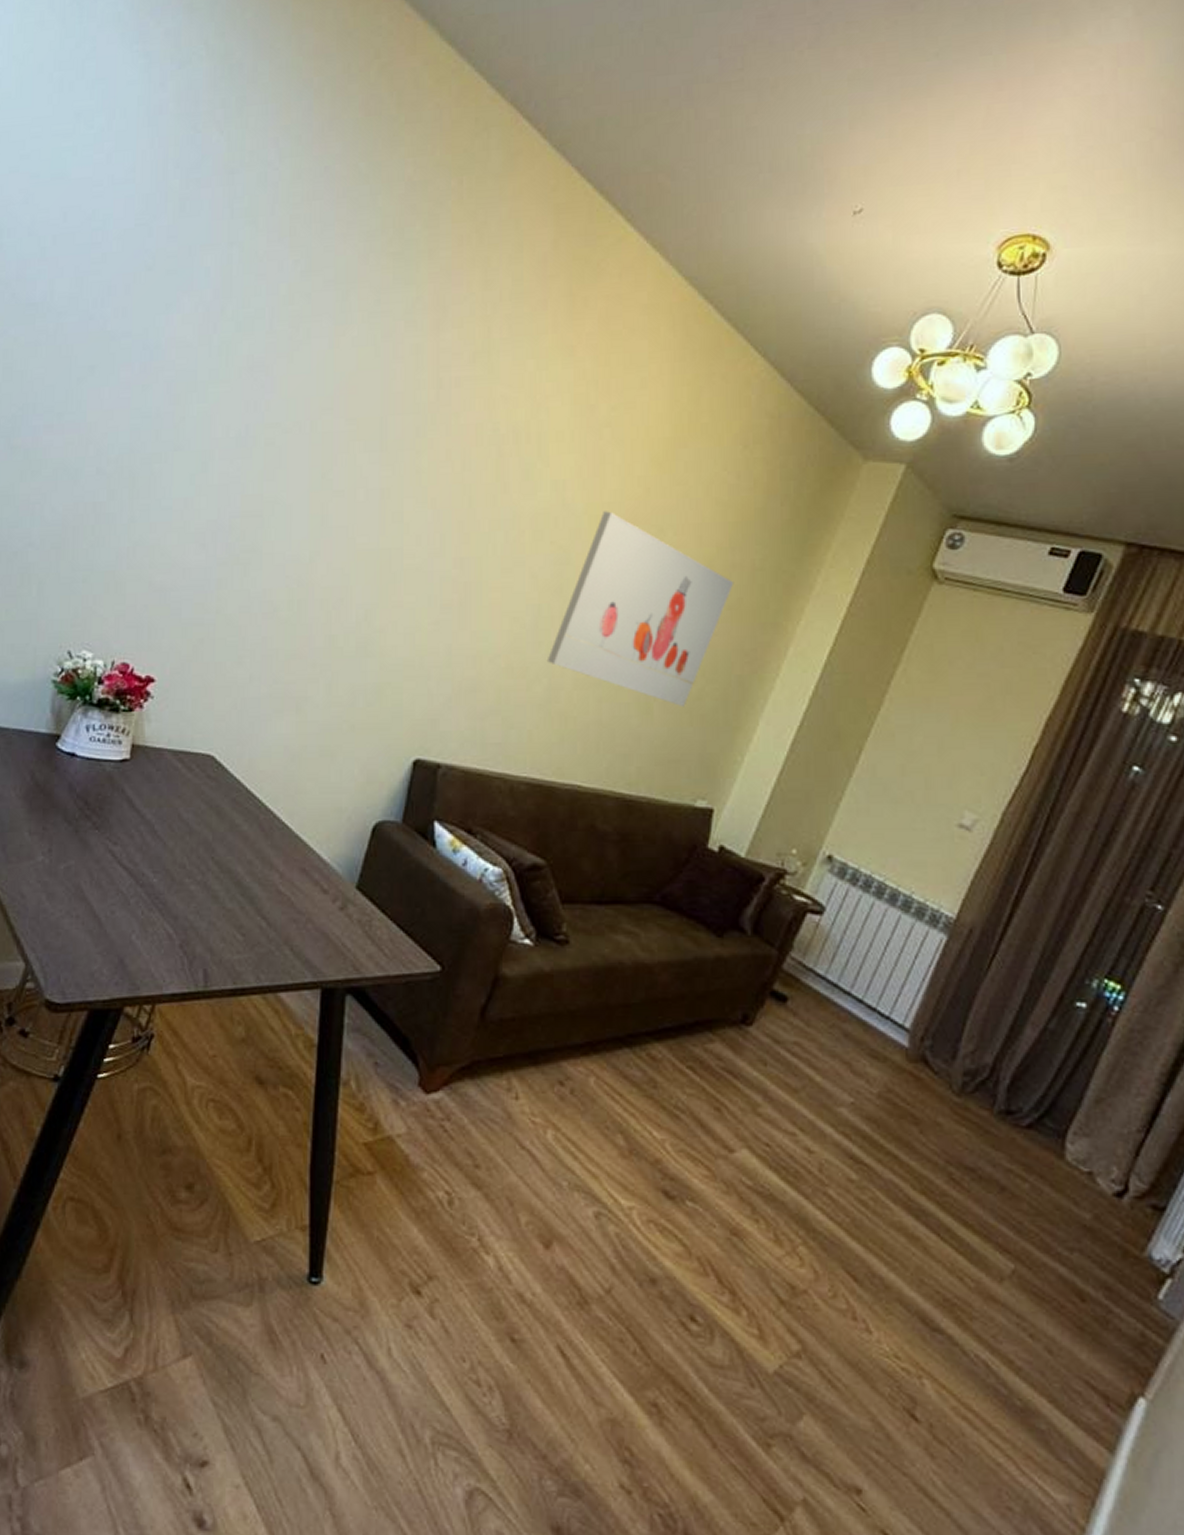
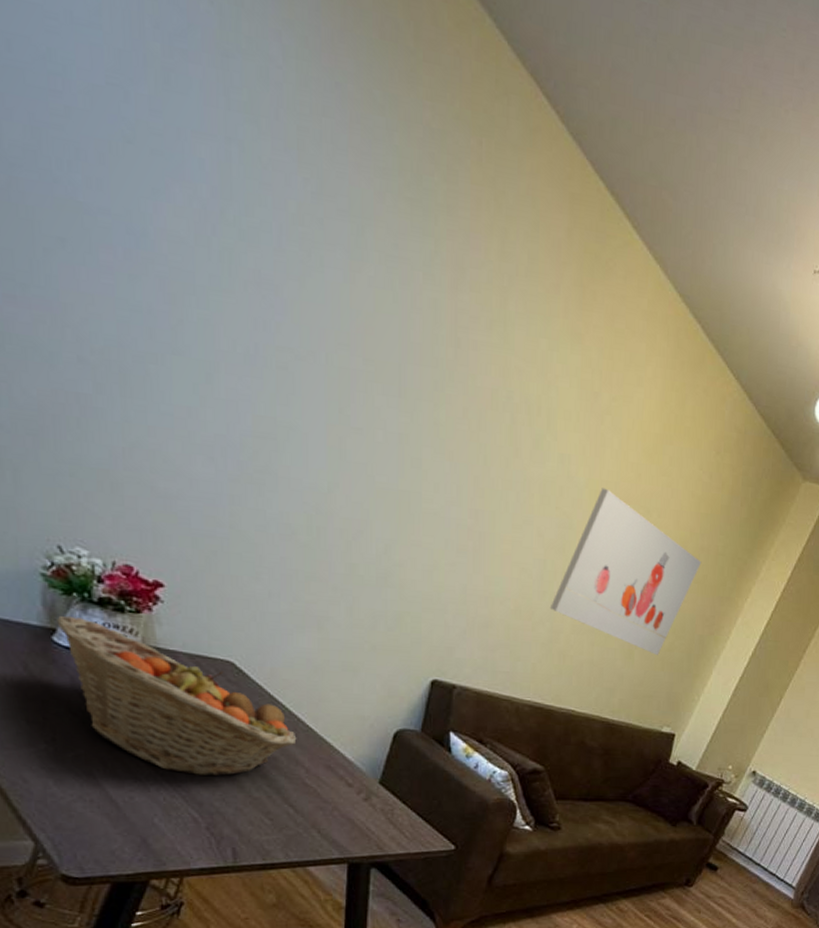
fruit basket: none [62,720,272,886] -> present [57,615,297,777]

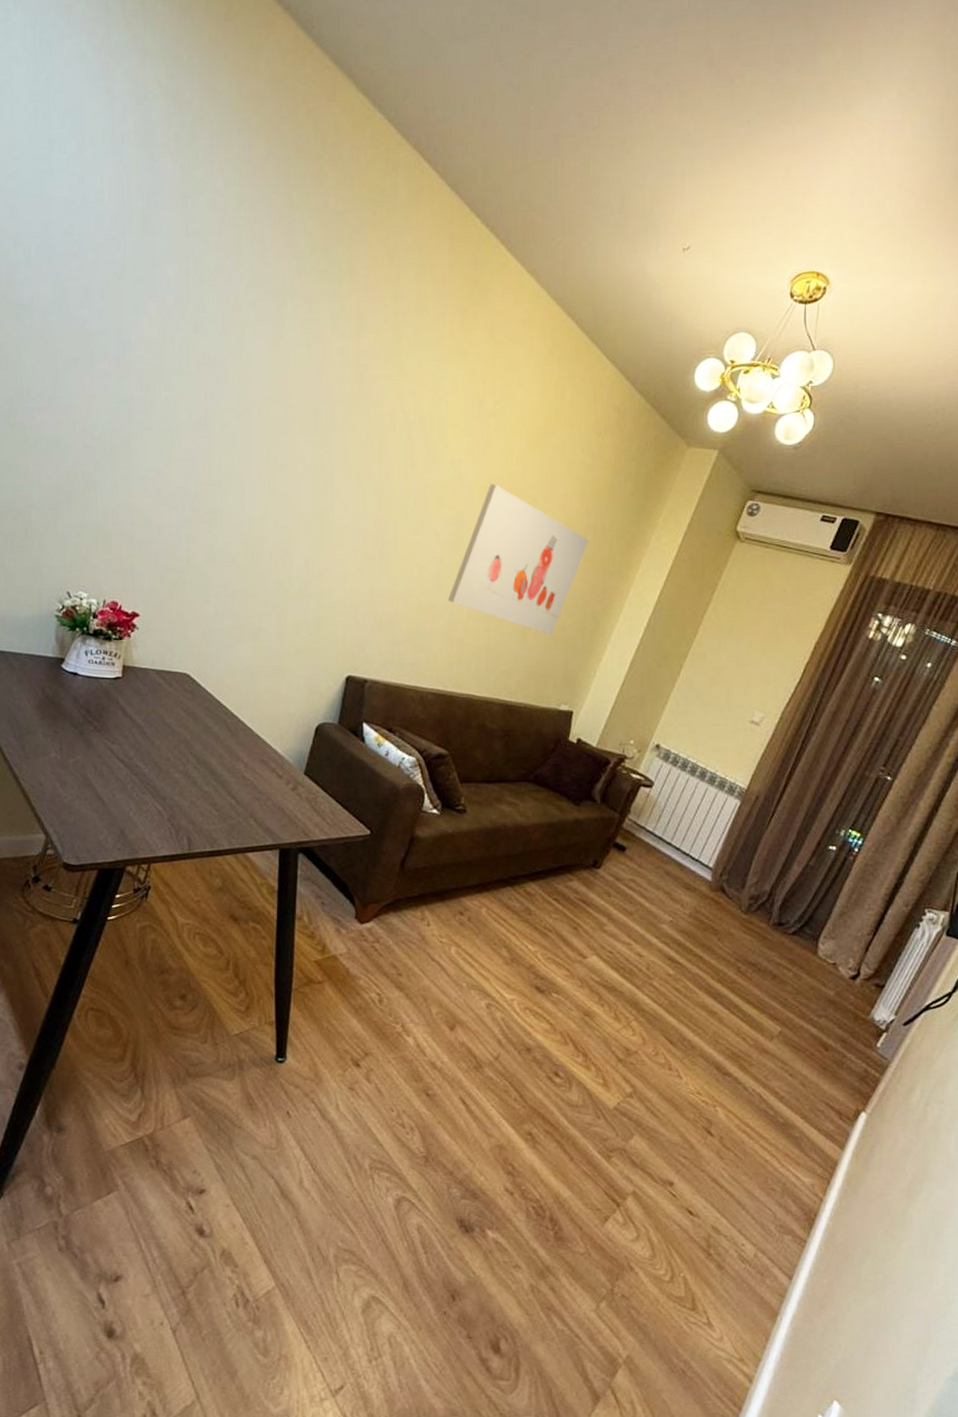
fruit basket: present [57,615,297,777] -> none [65,647,238,774]

